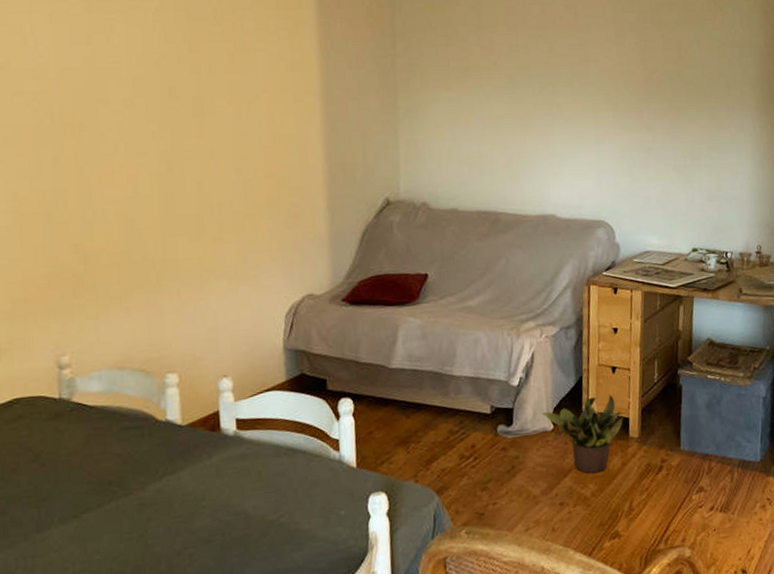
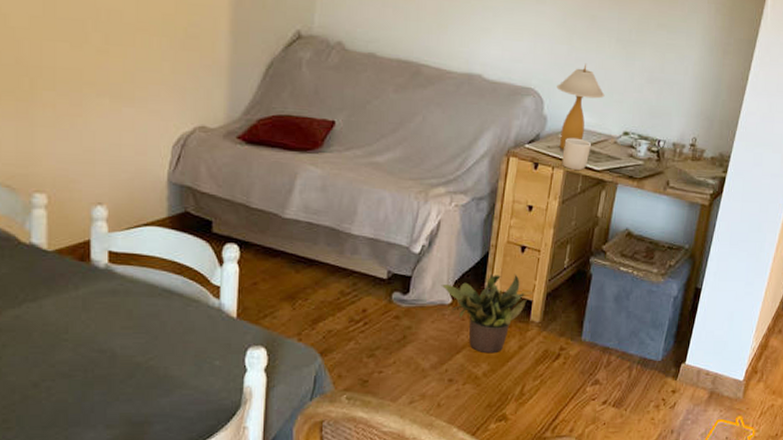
table lamp: none [624,191,670,273] -> present [556,63,605,150]
mug: none [638,260,665,291] -> present [562,137,592,171]

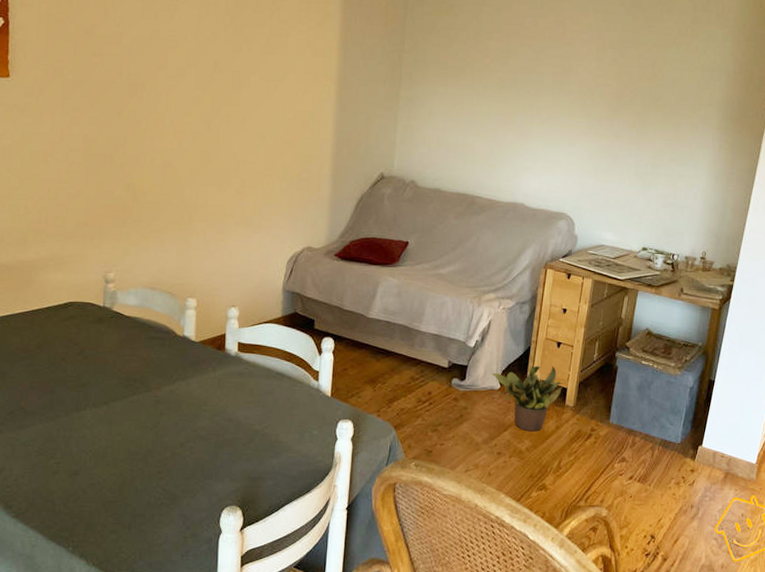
table lamp: present [556,63,605,150] -> none [585,192,626,263]
mug: present [562,137,592,171] -> none [590,253,616,280]

